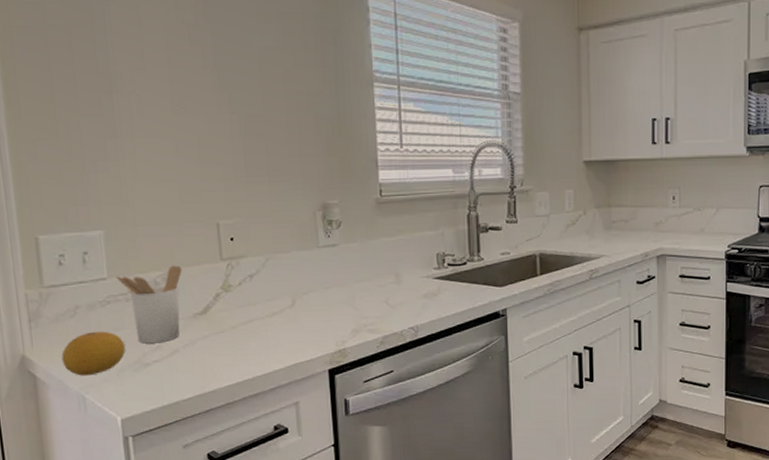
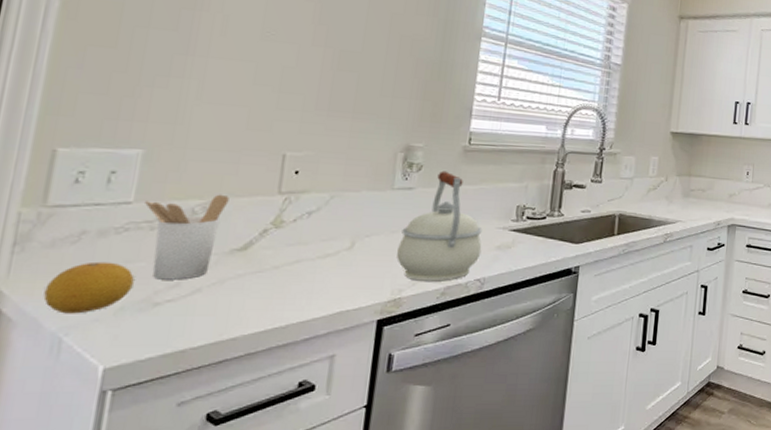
kettle: none [333,225,410,332] -> present [396,171,483,282]

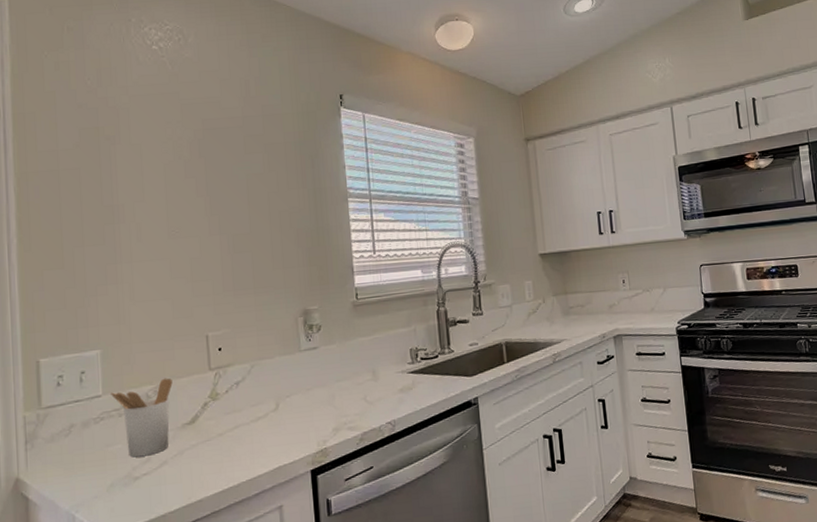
fruit: present [43,261,135,314] -> none [54,447,116,495]
kettle: present [396,171,483,282] -> none [314,327,387,431]

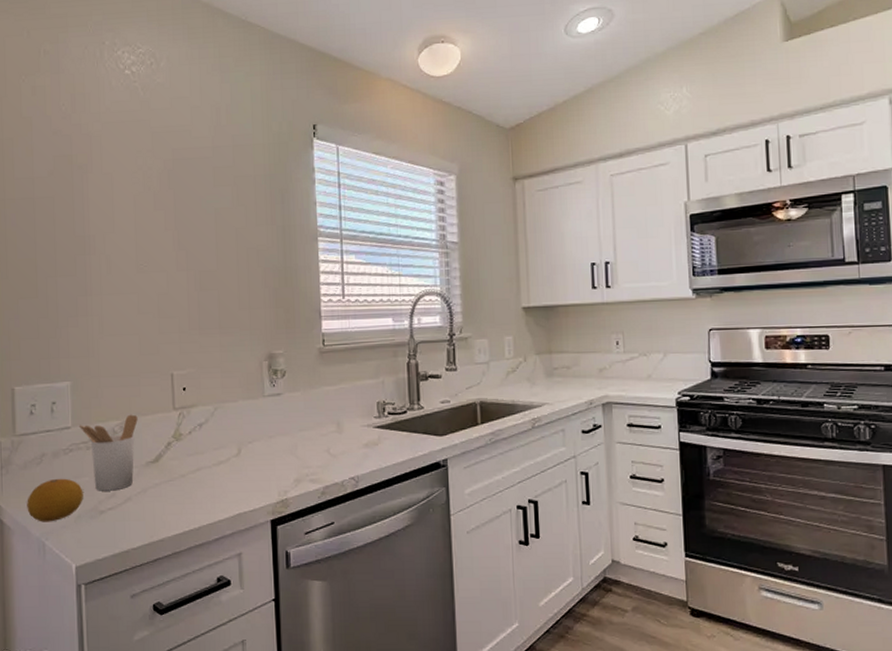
fruit: none [54,447,116,495] -> present [27,478,83,522]

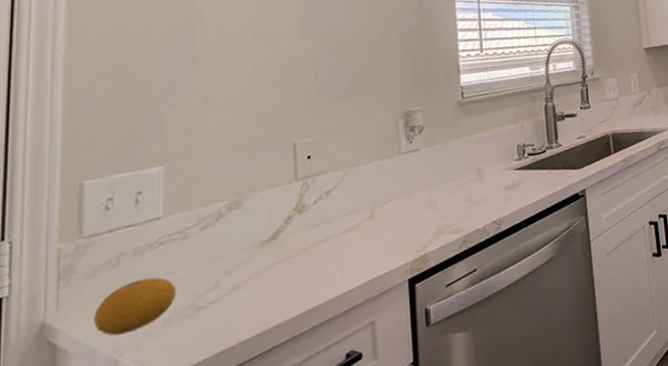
utensil holder: present [80,414,138,491] -> none [174,192,251,285]

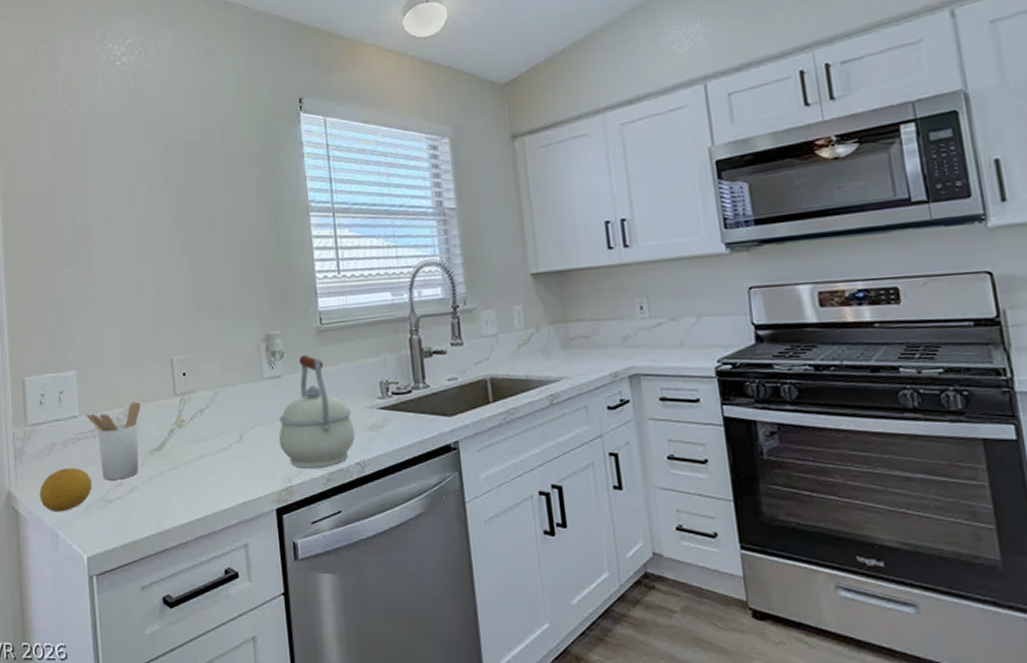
utensil holder: none [174,192,251,285] -> present [86,401,141,480]
kettle: none [414,127,493,235] -> present [278,355,356,468]

